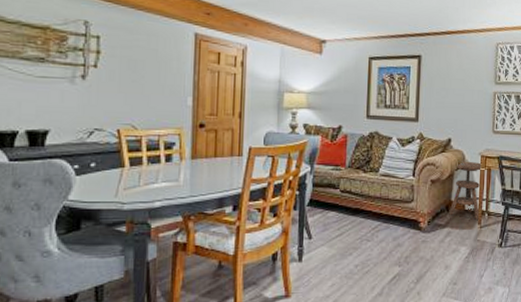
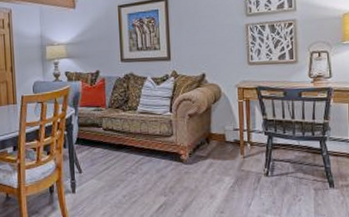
side table: present [449,161,481,221] -> none [209,94,243,151]

